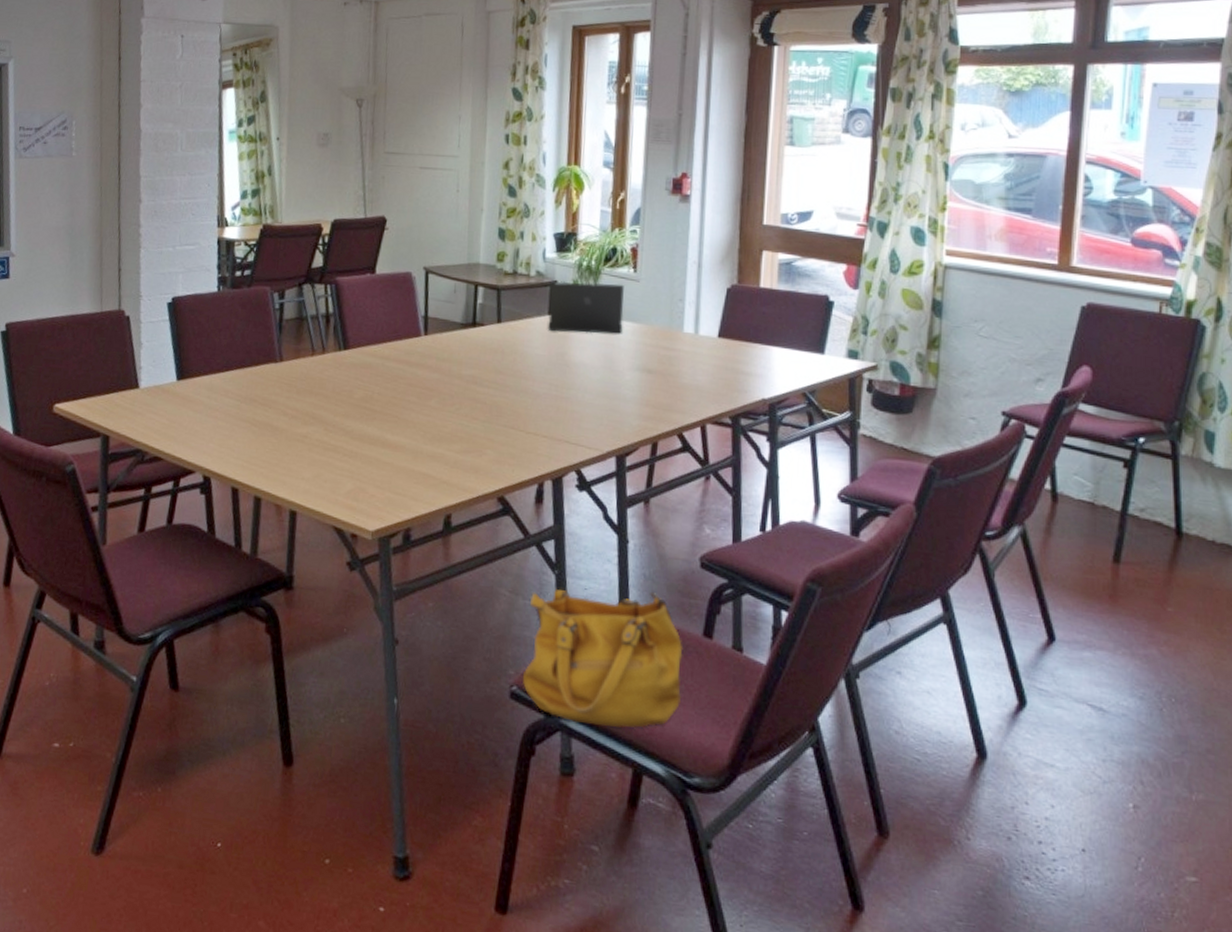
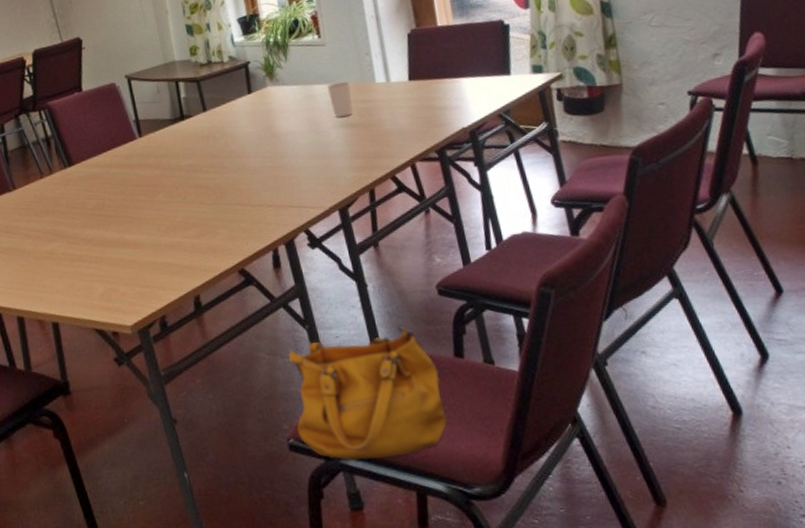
laptop: present [547,281,624,333] -> none [243,51,320,109]
cup: none [632,323,657,361] -> present [328,82,353,118]

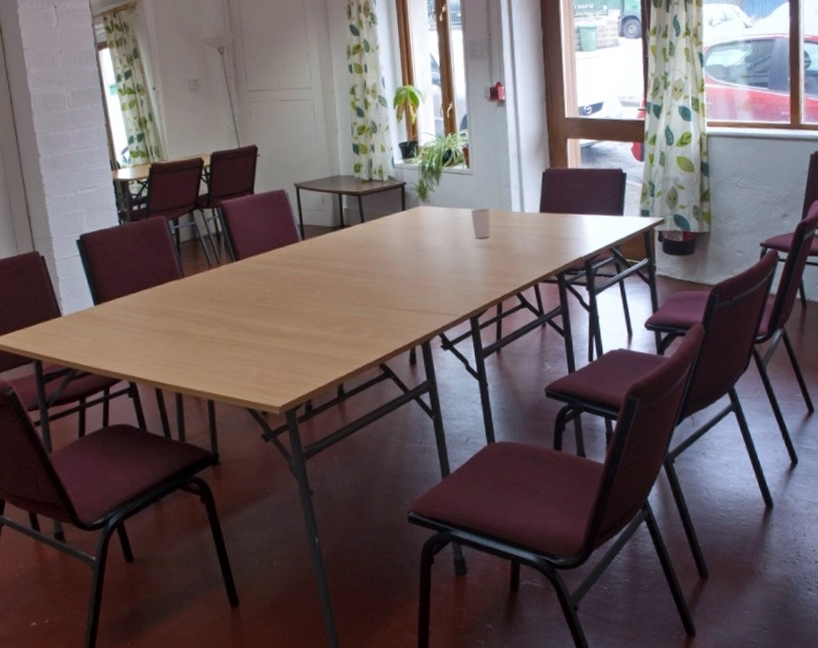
handbag: present [288,326,448,460] -> none [415,421,543,533]

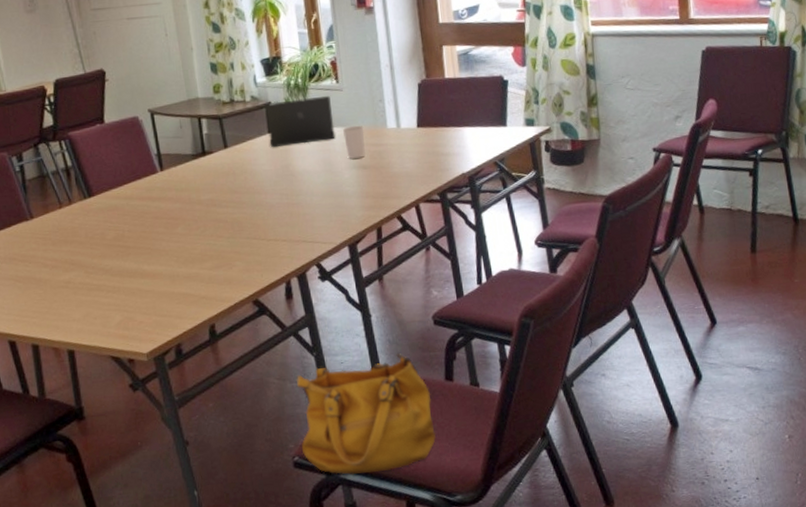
laptop: none [400,179,464,225] -> present [264,95,335,148]
handbag: none [415,421,543,533] -> present [296,352,437,475]

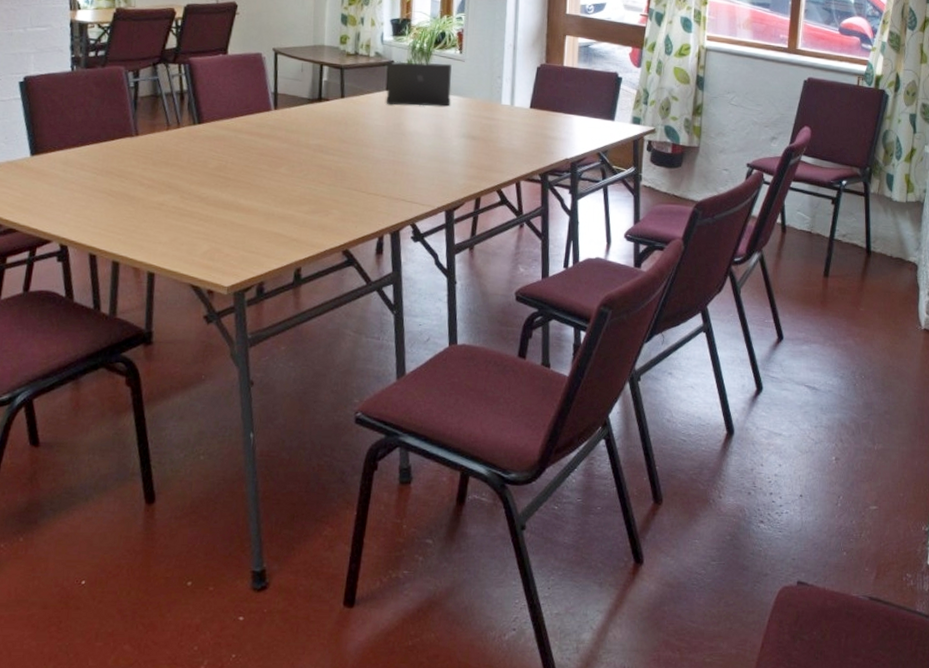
handbag: present [296,352,437,475] -> none [365,323,502,440]
cup: present [343,125,365,160] -> none [458,96,479,129]

